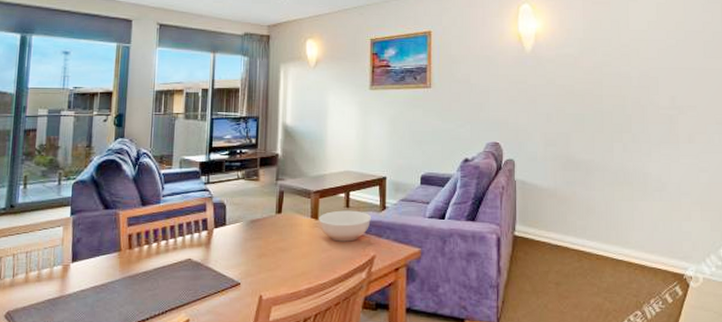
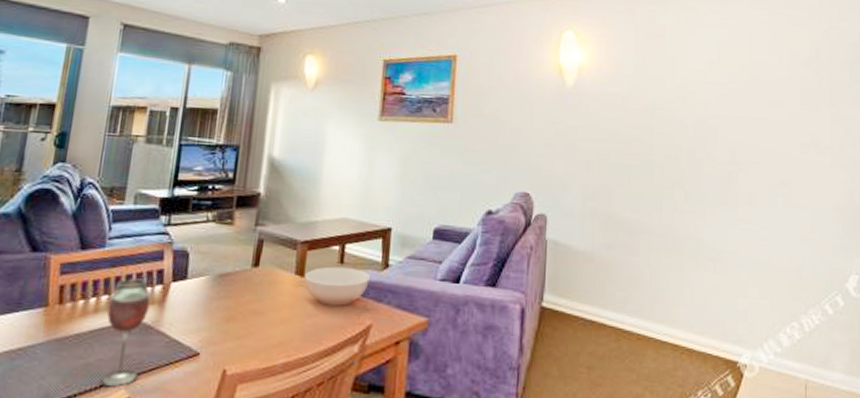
wineglass: none [166,227,199,311] -> present [101,278,151,386]

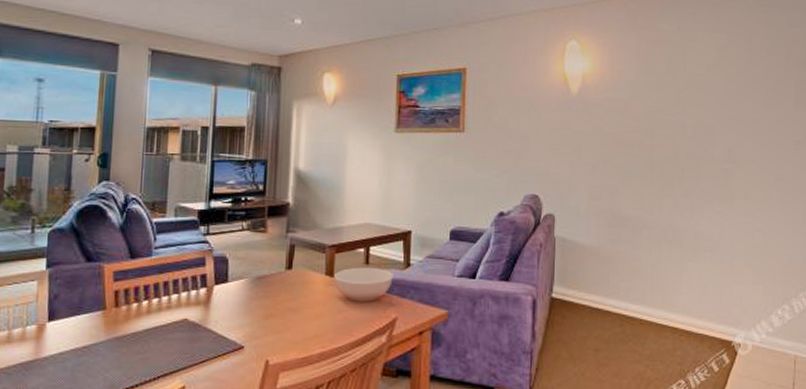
wineglass: present [101,278,151,386] -> none [158,283,197,376]

